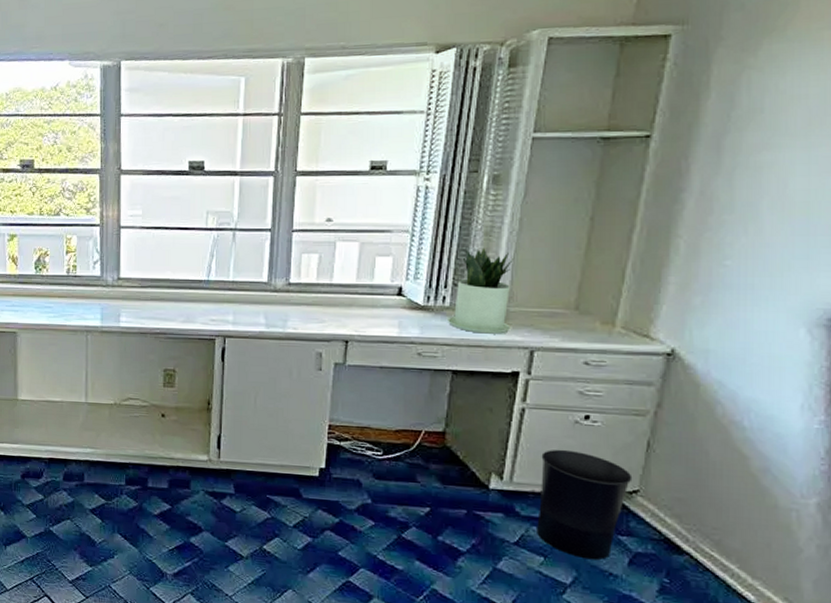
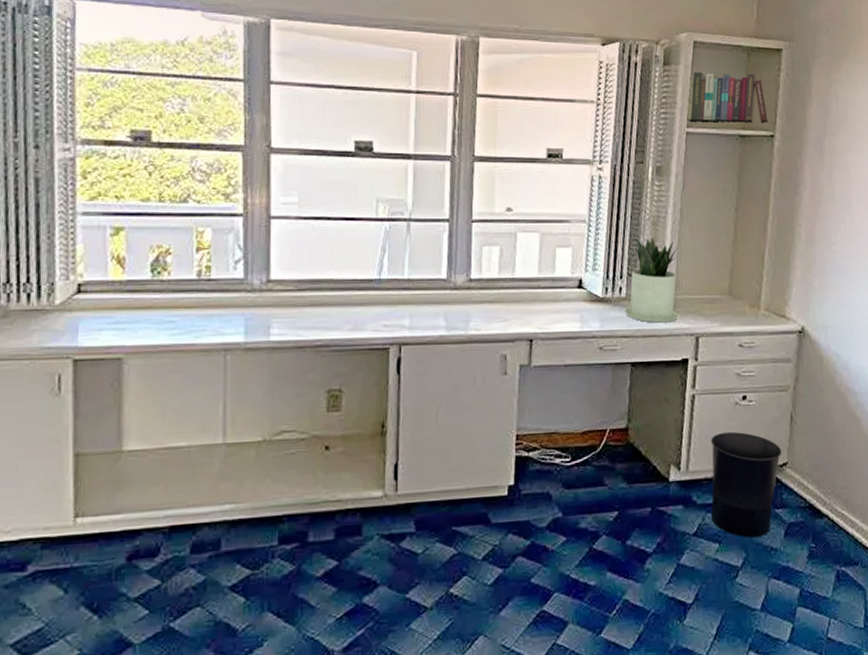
books: none [534,66,644,127] -> present [686,71,768,124]

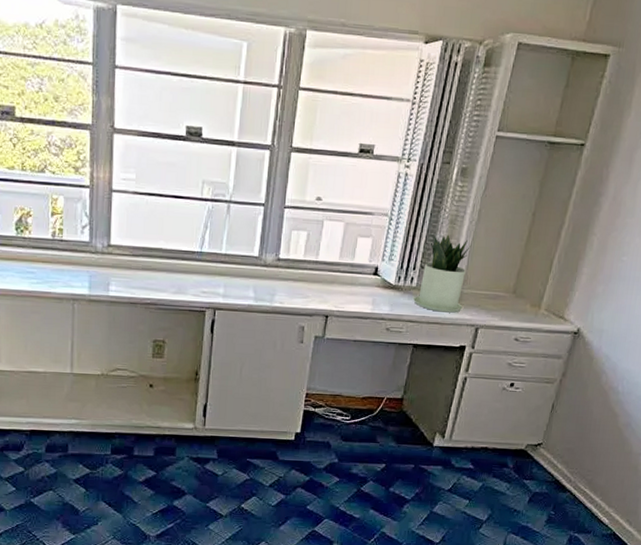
books: present [686,71,768,124] -> none [499,74,582,132]
waste bin: present [711,431,782,538] -> none [466,411,539,500]

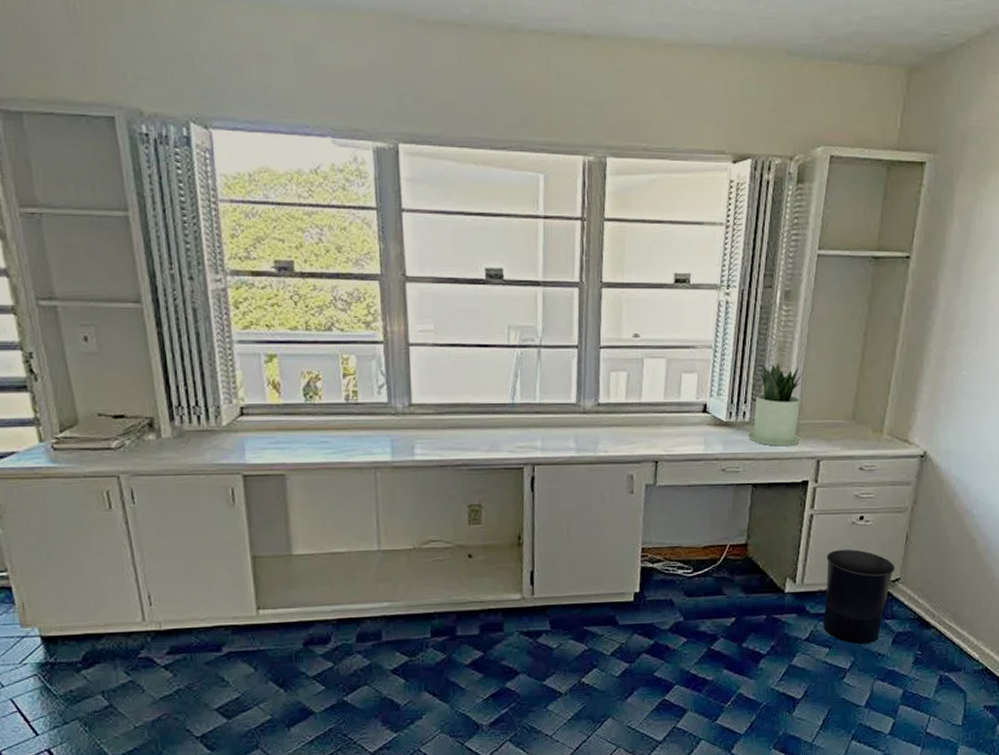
waste bin: none [466,411,539,500] -> present [823,549,895,645]

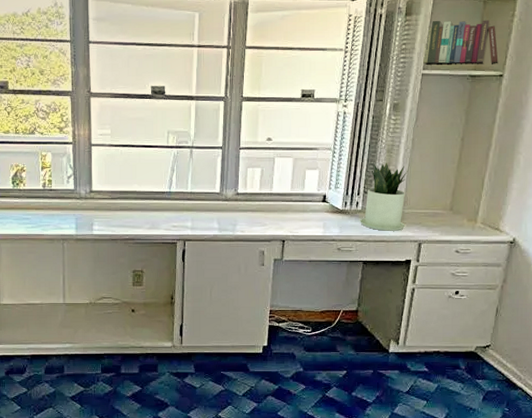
books: none [819,189,905,245] -> present [423,20,498,66]
waste bin: present [823,549,895,645] -> none [422,318,486,399]

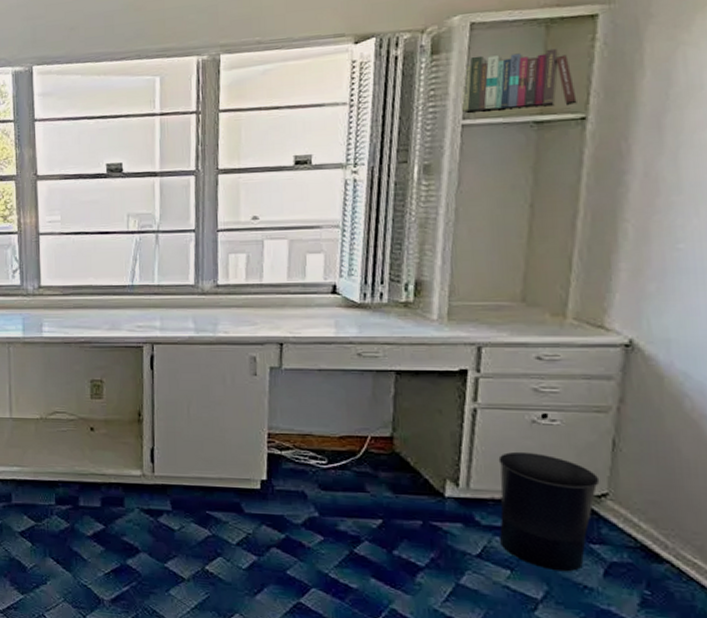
planter: present [360,162,409,231] -> none [387,240,455,331]
waste bin: none [422,318,486,399] -> present [498,451,600,572]

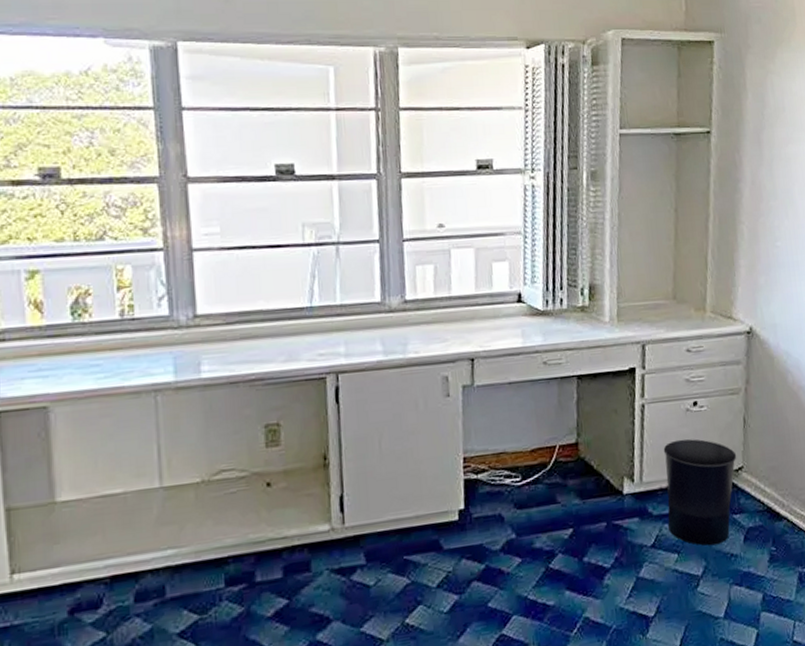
books: present [462,48,577,114] -> none [618,68,704,124]

